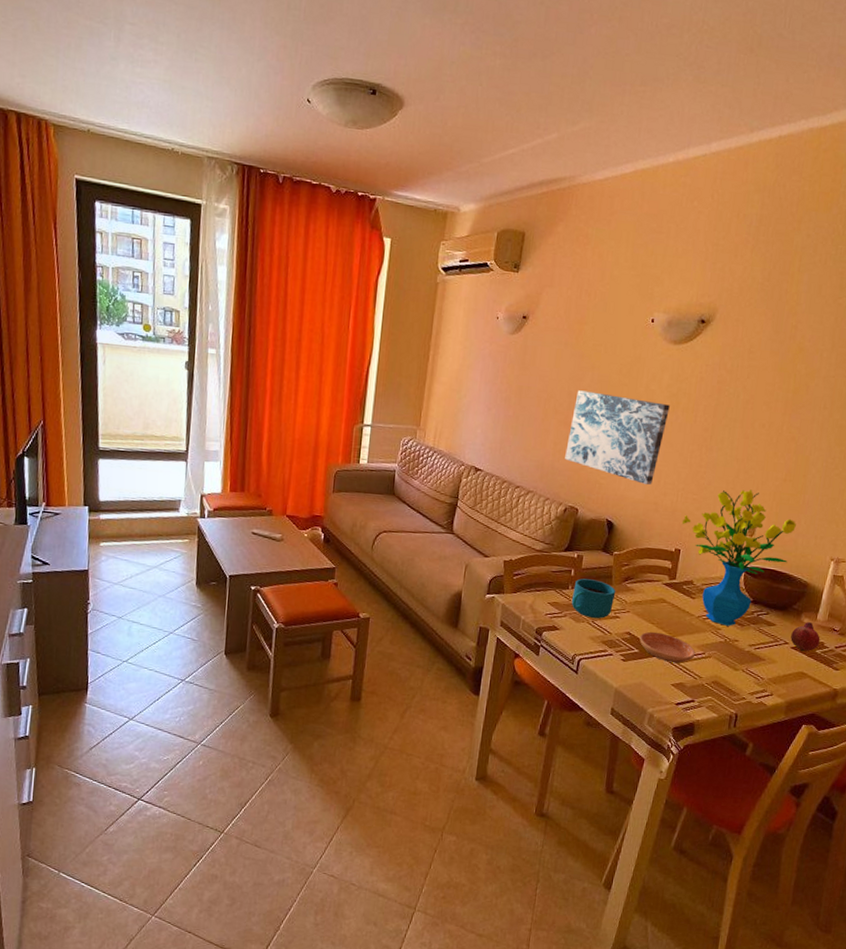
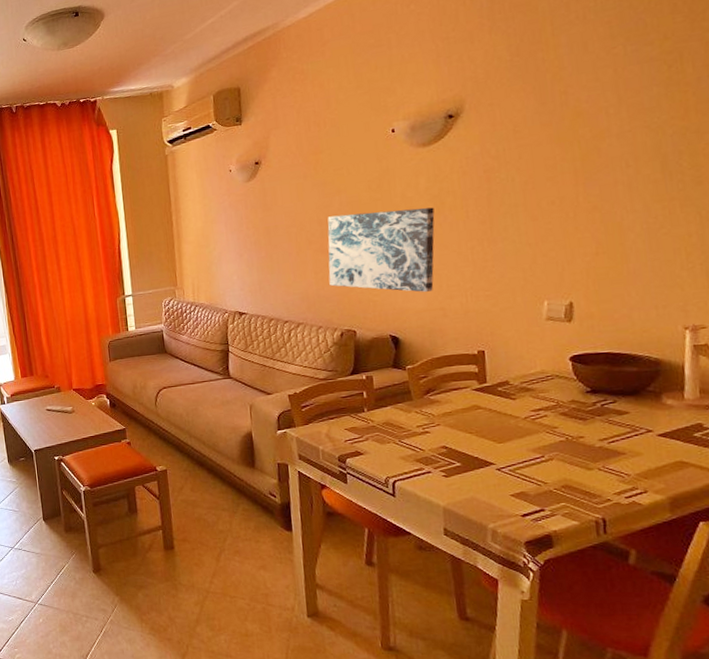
cup: present [571,578,616,618] -> none [369,398,419,437]
saucer: present [639,632,696,663] -> none [459,442,533,471]
bouquet: present [681,489,796,626] -> none [478,272,626,423]
fruit: present [790,621,820,651] -> none [653,402,697,437]

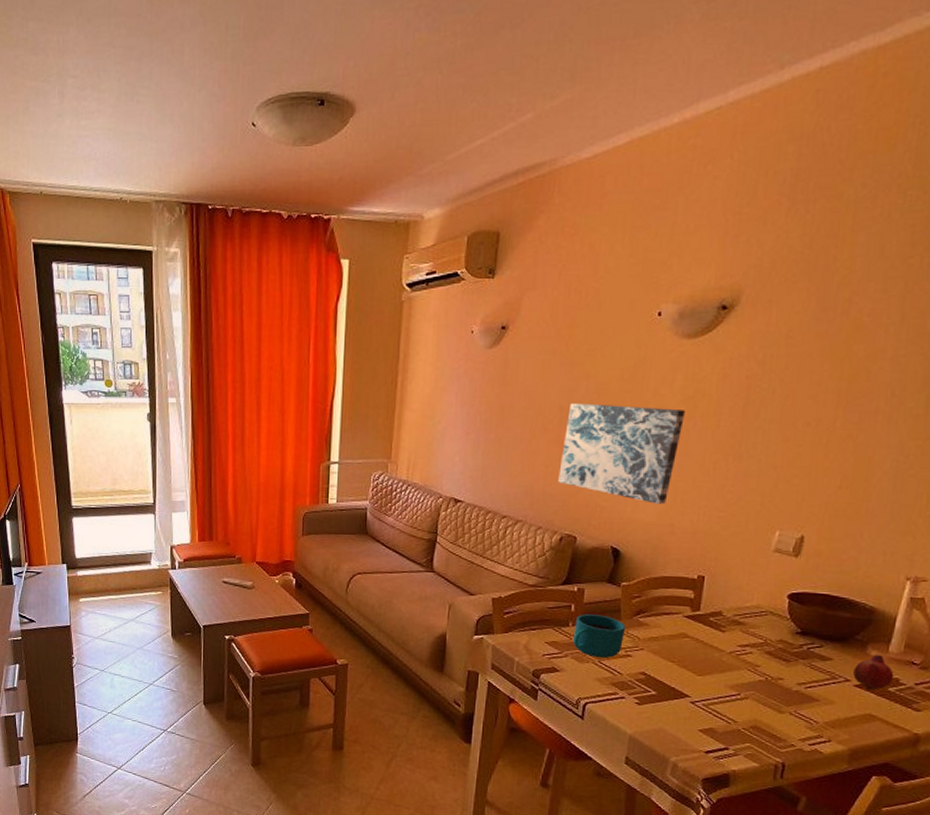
cup: none [369,398,419,437] -> present [572,614,626,658]
fruit: none [653,402,697,437] -> present [853,654,894,690]

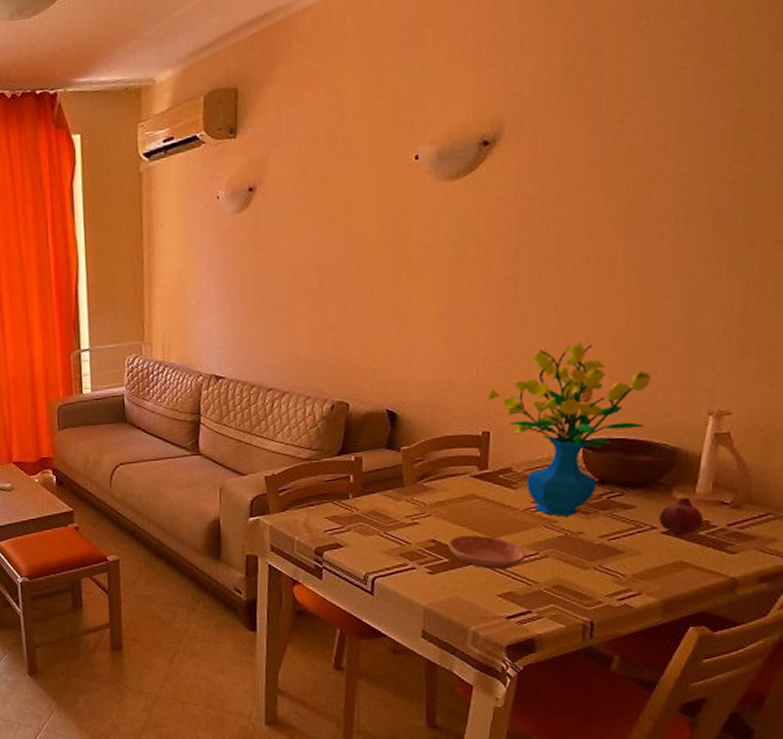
wall art: present [558,403,685,505] -> none [324,257,453,361]
cup: present [572,614,626,658] -> none [354,483,410,528]
saucer: none [657,672,728,706] -> present [448,536,526,569]
bouquet: none [705,501,857,662] -> present [487,342,651,517]

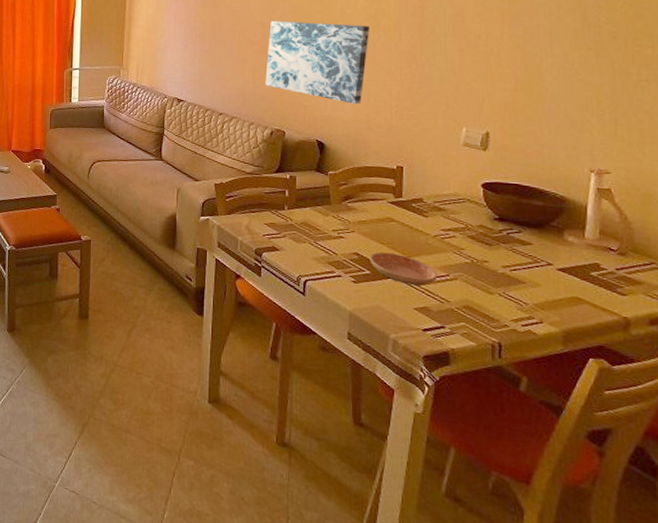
wall art: none [324,257,453,361] -> present [265,21,370,105]
bouquet: present [487,342,651,517] -> none [400,102,538,246]
fruit: present [659,497,704,535] -> none [554,240,594,274]

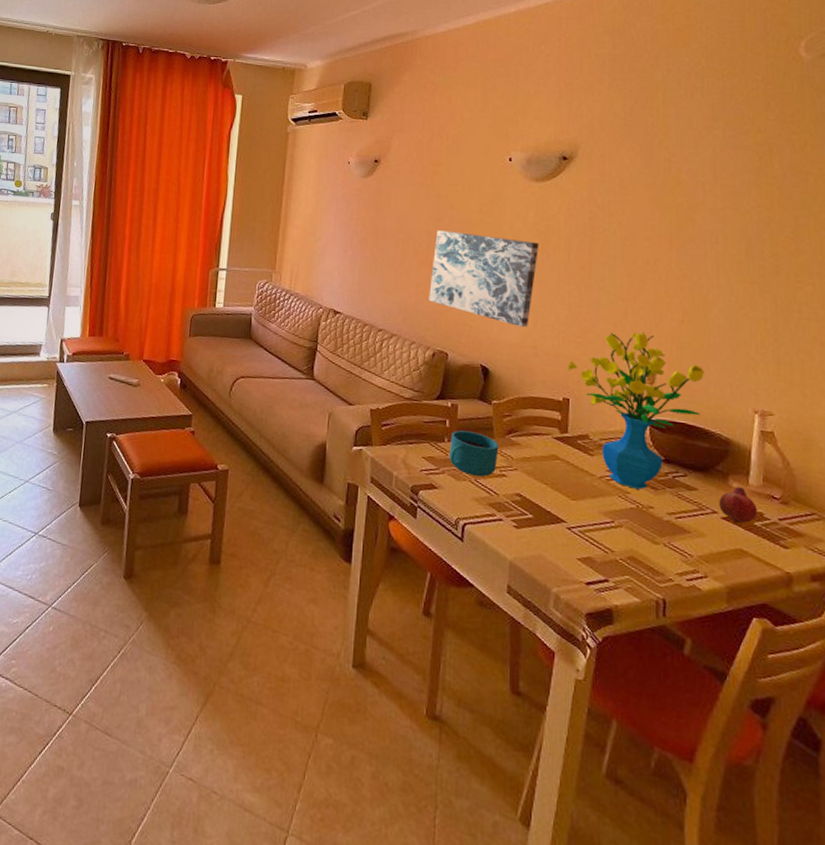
cup: none [289,199,336,239] -> present [448,430,499,477]
saucer: present [370,252,438,286] -> none [533,494,603,533]
bouquet: none [400,102,538,246] -> present [567,332,704,490]
fruit: none [554,240,594,274] -> present [719,486,758,524]

